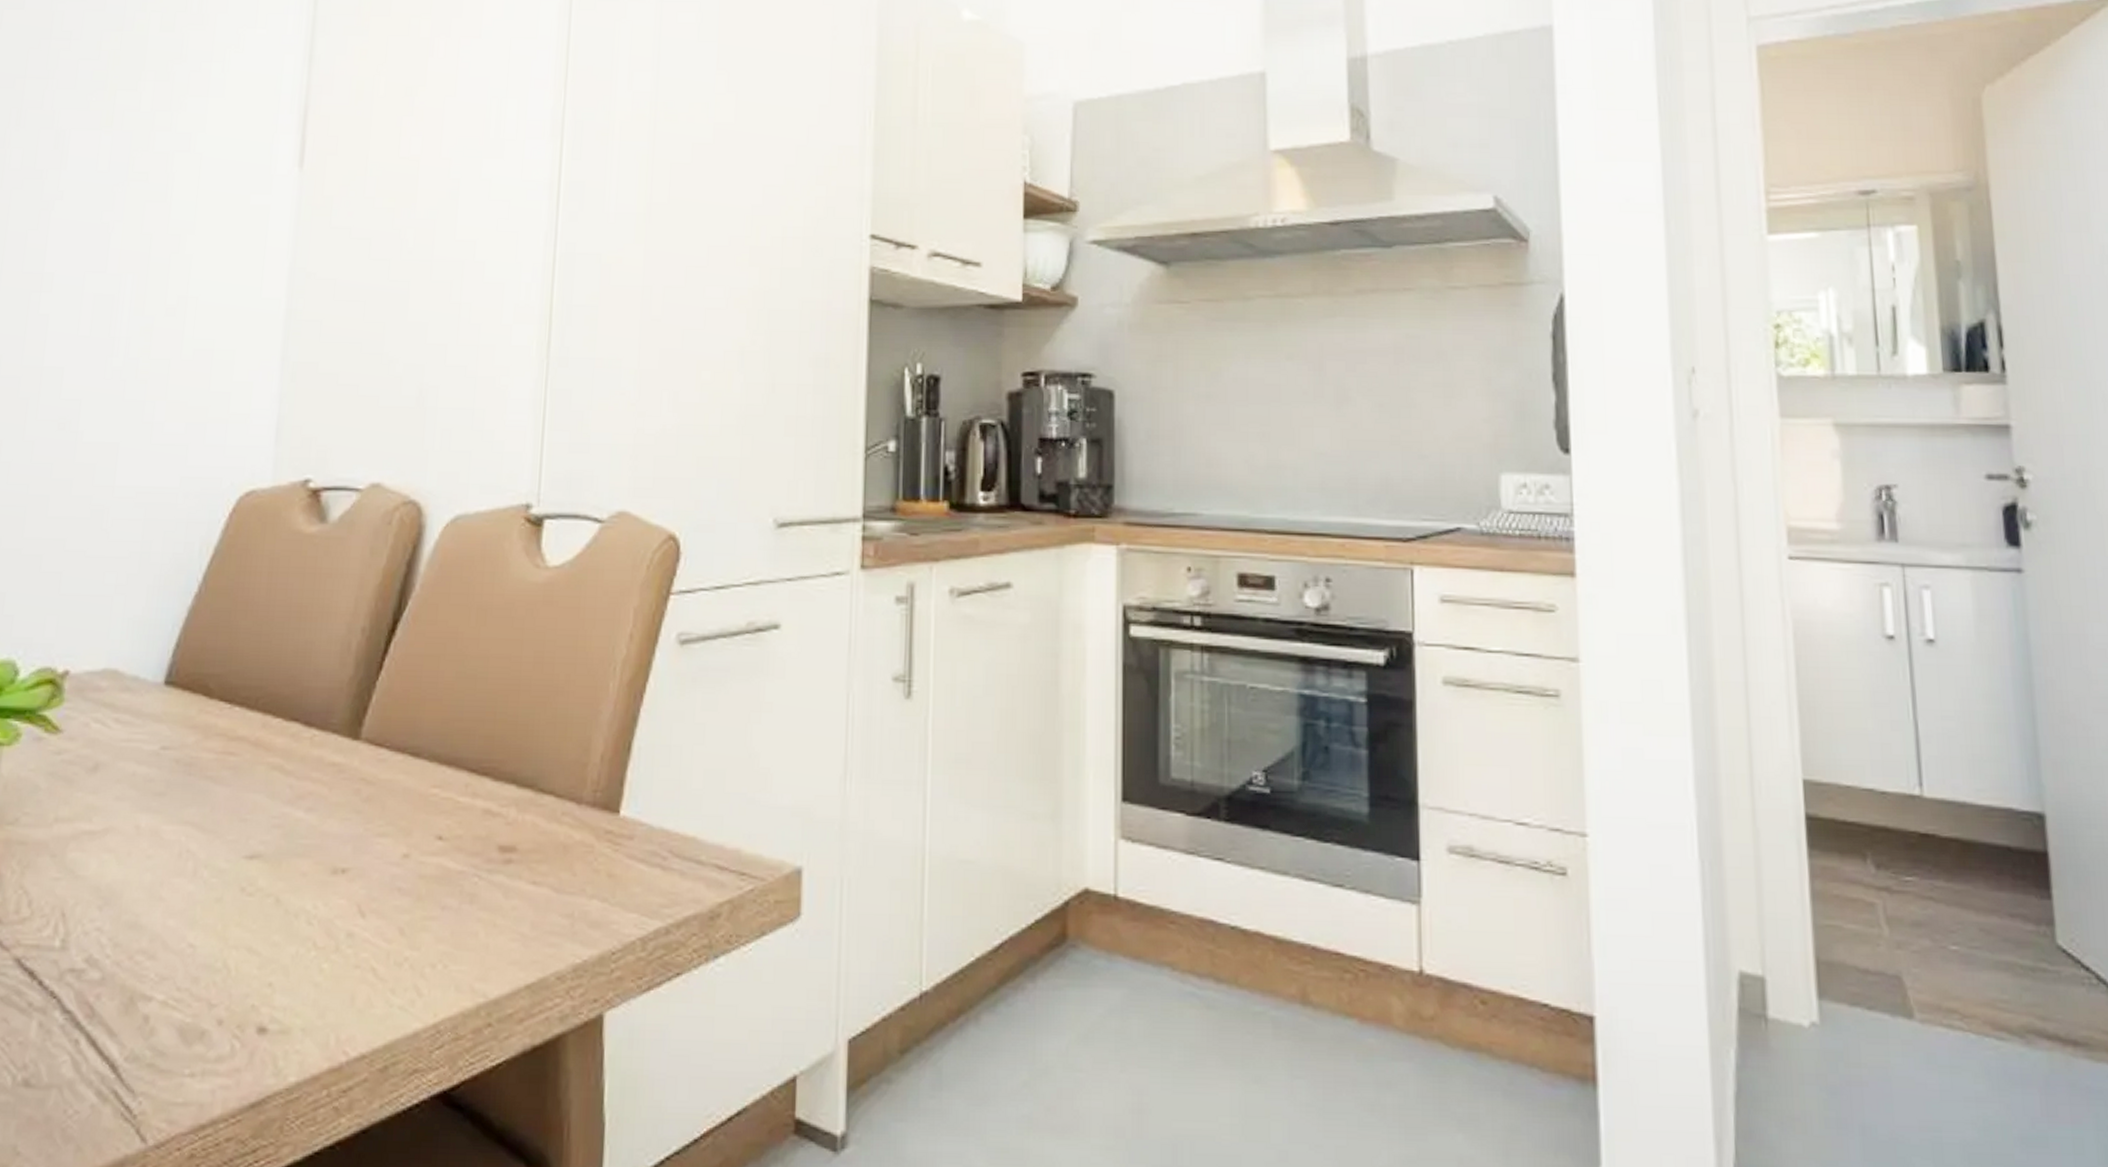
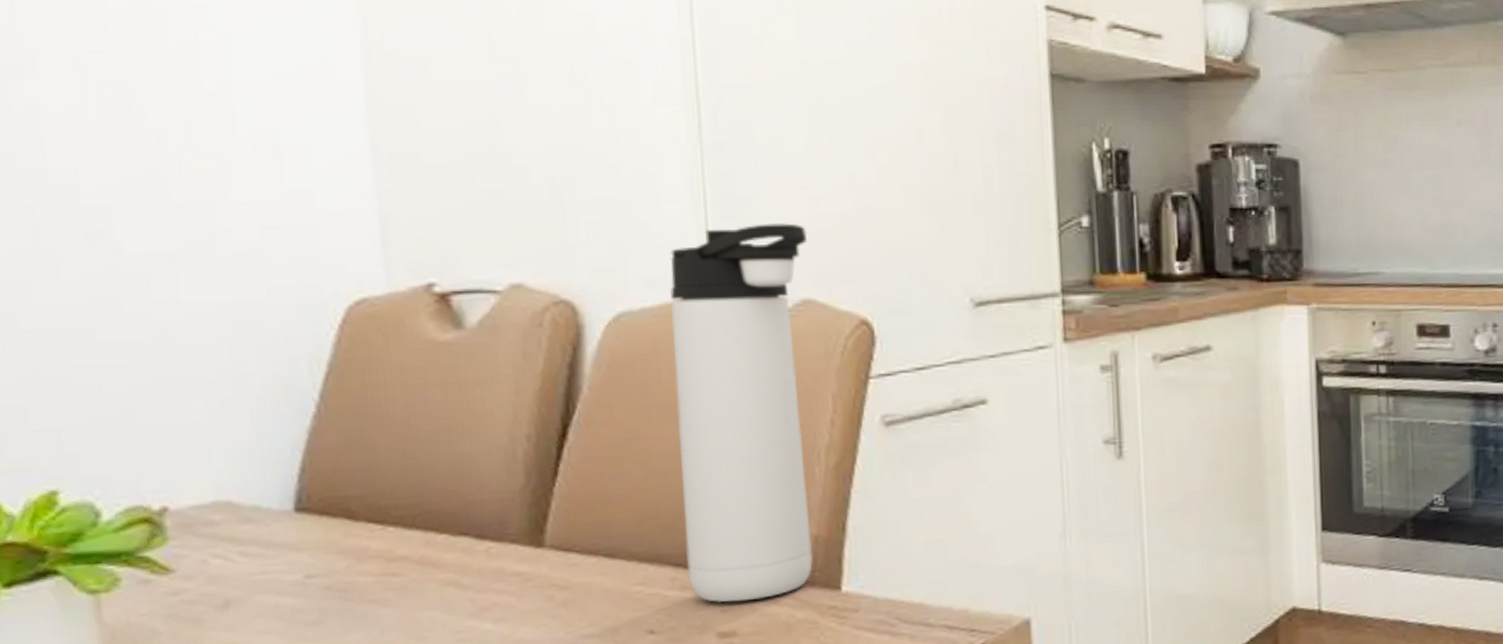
thermos bottle: none [480,436,630,816] -> present [670,223,813,603]

